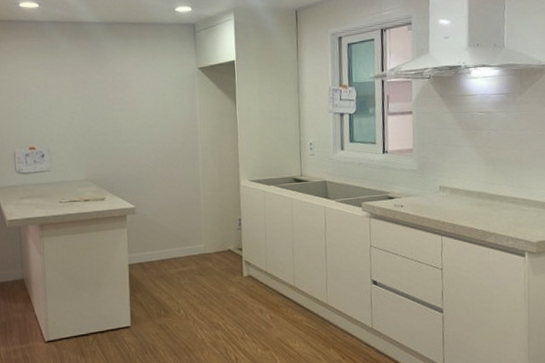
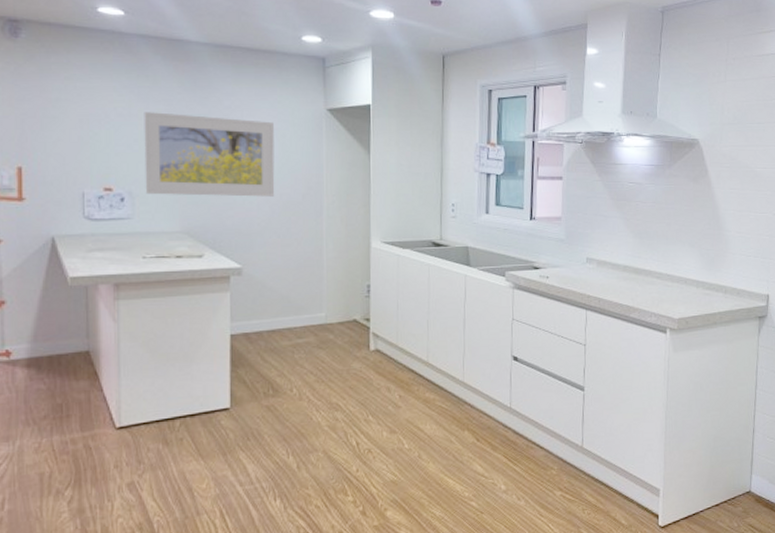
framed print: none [56,83,159,151] -> present [144,112,275,197]

